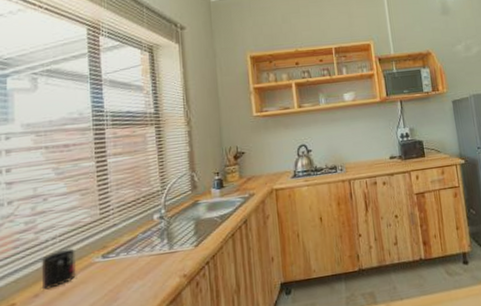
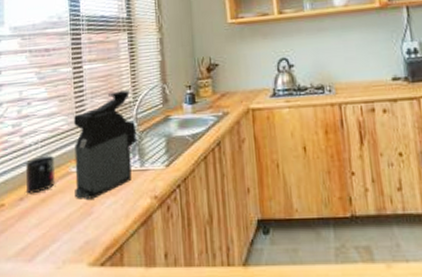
coffee maker: none [96,180,165,288] -> present [73,90,137,199]

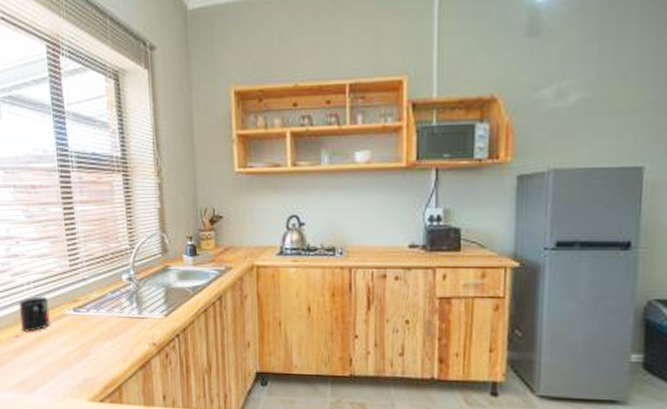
coffee maker: present [73,90,137,199] -> none [66,237,134,341]

